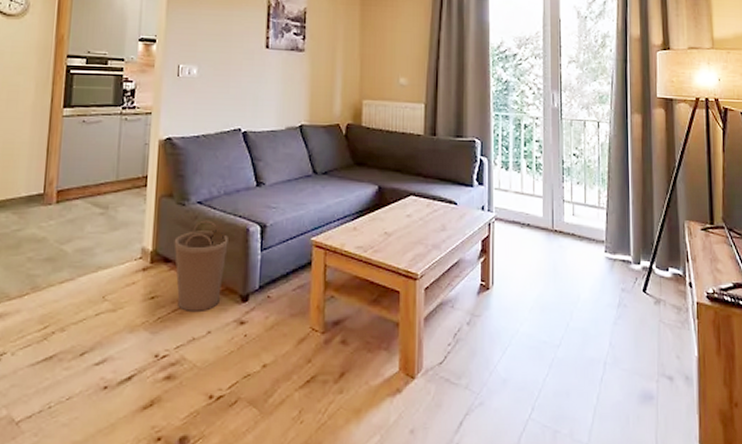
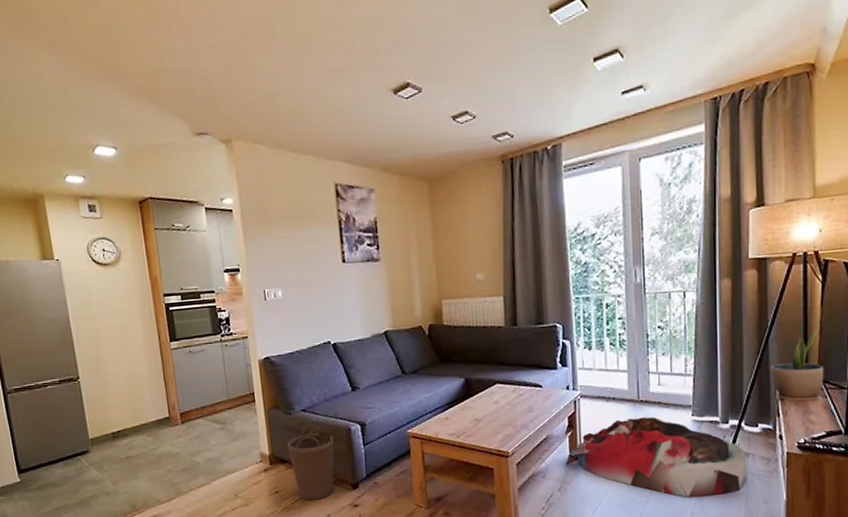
dog bed: none [481,248,660,346] -> present [569,416,748,498]
potted plant: none [679,175,729,249] -> present [770,329,824,403]

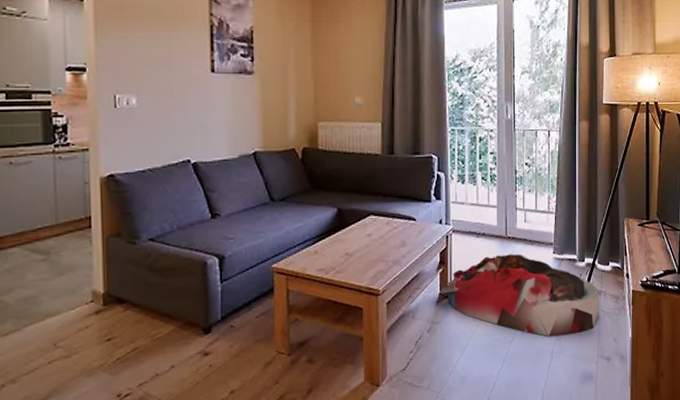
basket: present [286,424,334,501] -> none [127,256,186,350]
potted plant: present [770,329,824,403] -> none [619,174,662,243]

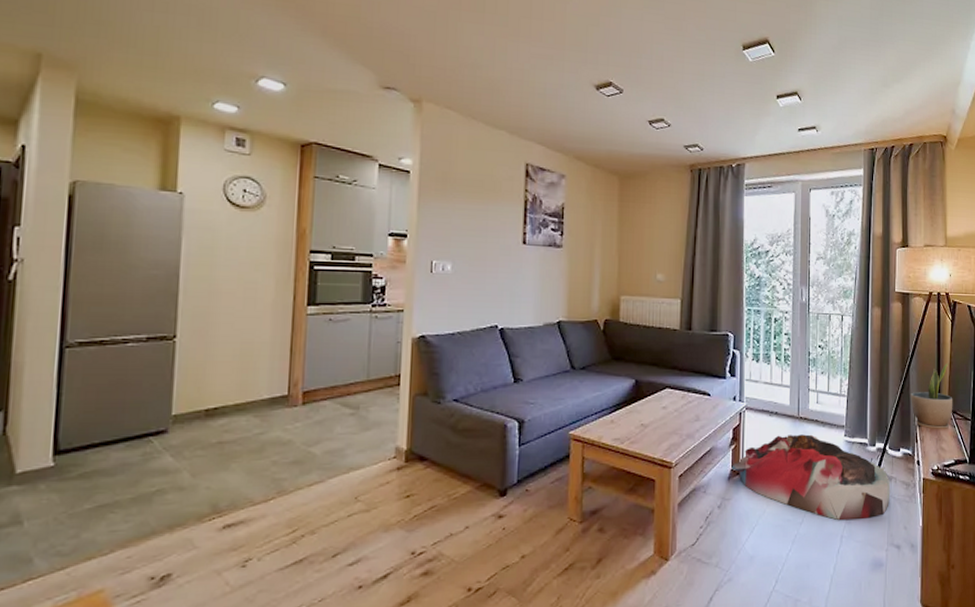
potted plant: none [619,174,662,243] -> present [911,363,953,430]

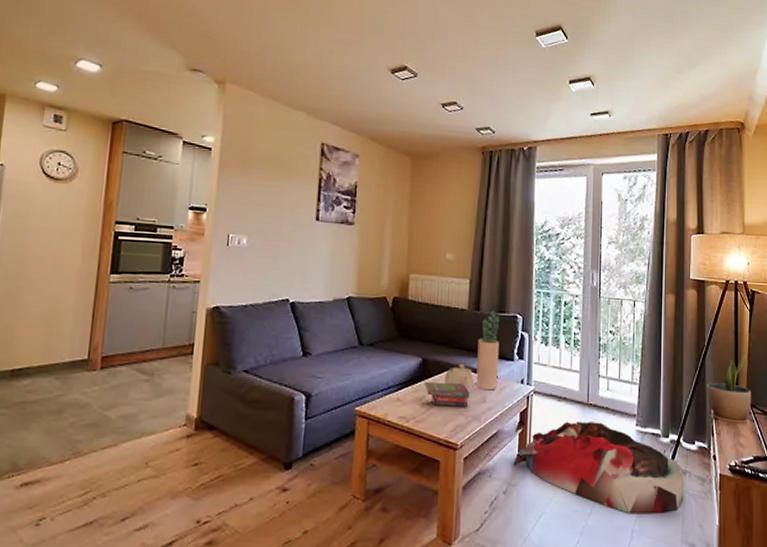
books: none [638,403,684,426] -> present [424,382,470,407]
teapot: none [657,384,688,410] -> present [444,364,475,391]
vase: none [689,327,712,409] -> present [476,308,500,391]

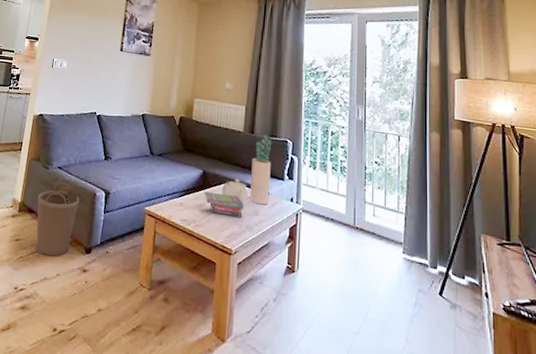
basket: none [219,388,273,480] -> present [36,182,79,257]
dog bed: present [518,421,685,514] -> none [287,241,456,344]
potted plant: present [706,354,752,424] -> none [475,195,526,266]

